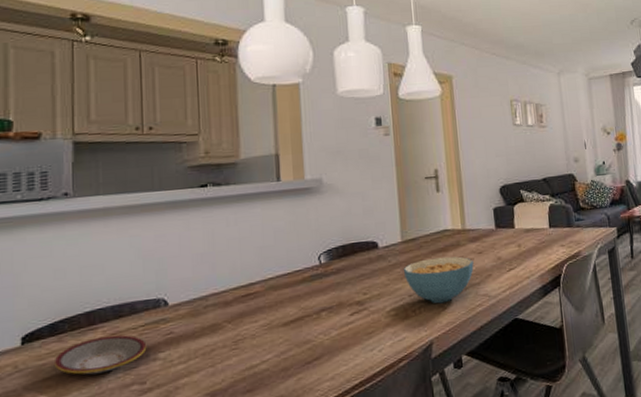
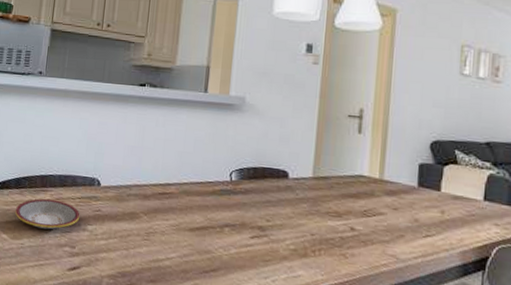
cereal bowl: present [403,256,474,304] -> none [309,201,386,252]

